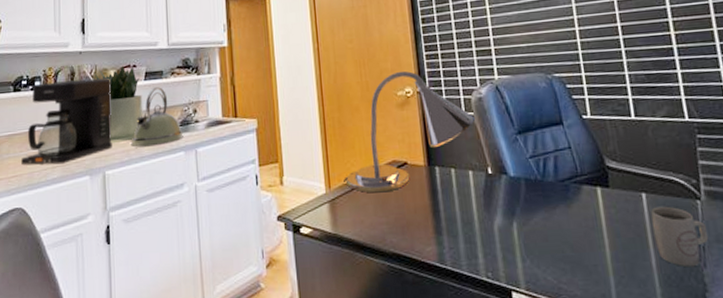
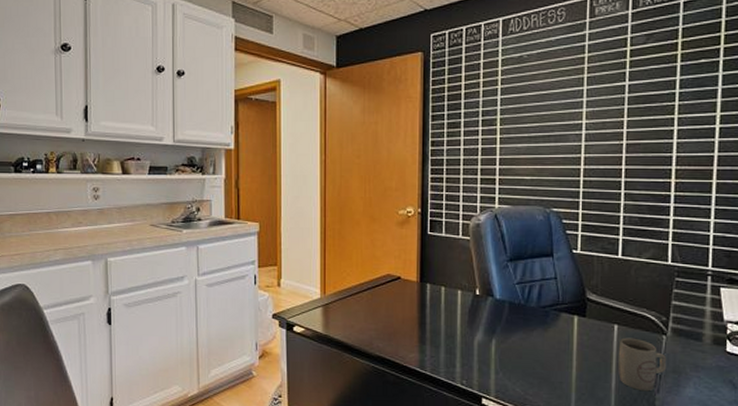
coffee maker: present [21,77,112,166] -> none [23,167,115,247]
planter: present [93,65,144,144] -> none [96,157,147,233]
kettle: present [130,87,184,148] -> none [132,182,186,239]
table lamp: present [344,71,475,193] -> none [339,191,470,302]

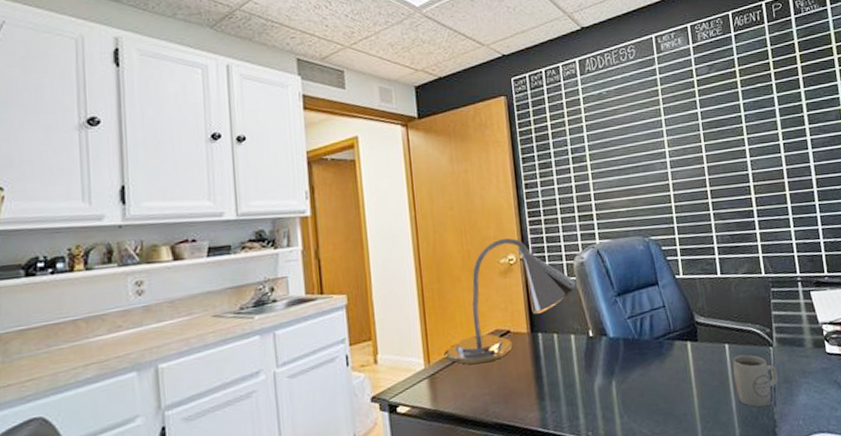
table lamp: none [339,191,470,302] -> present [444,238,577,365]

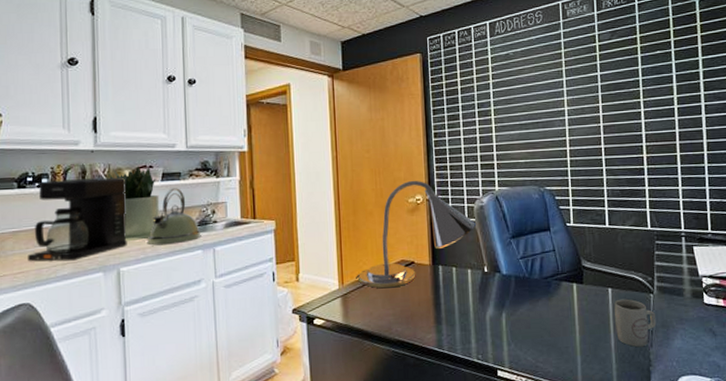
coffee maker: none [39,255,167,366] -> present [28,177,127,262]
planter: none [138,240,207,333] -> present [106,166,160,242]
kettle: none [189,264,258,335] -> present [146,188,202,246]

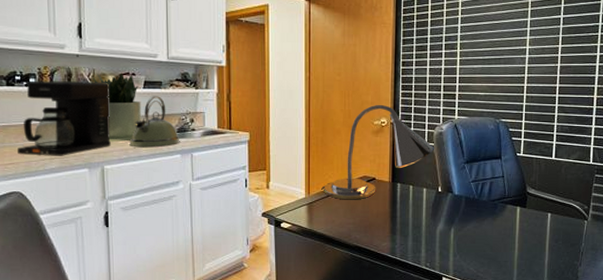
mug: present [614,299,657,348] -> none [550,223,588,266]

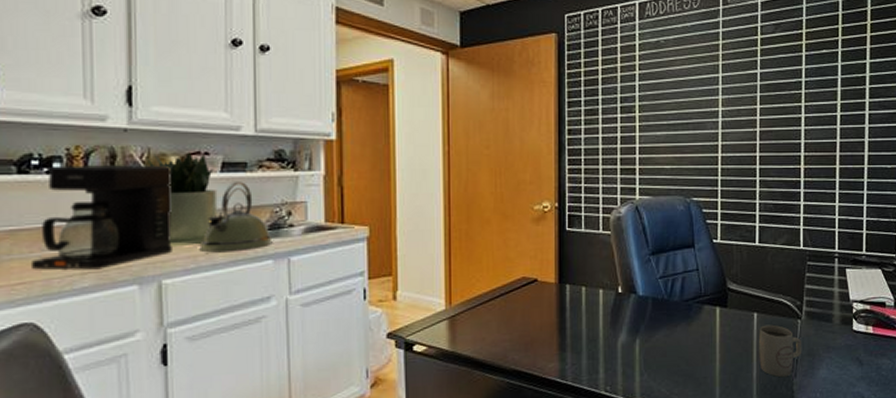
table lamp: present [321,104,434,200] -> none [467,184,611,310]
mug: none [550,223,588,266] -> present [758,324,802,378]

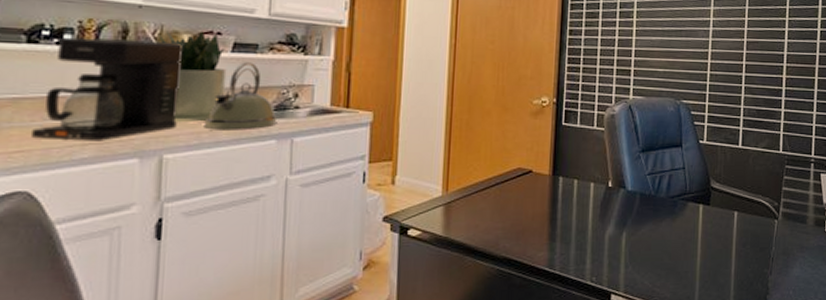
mug: present [758,324,802,378] -> none [737,223,778,275]

